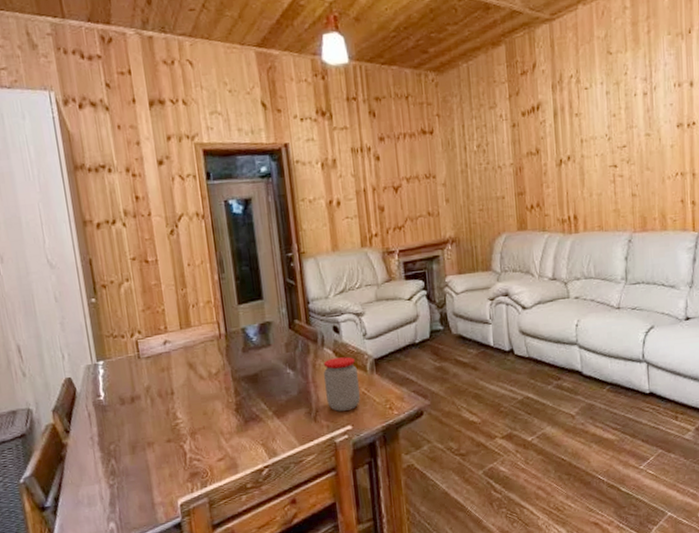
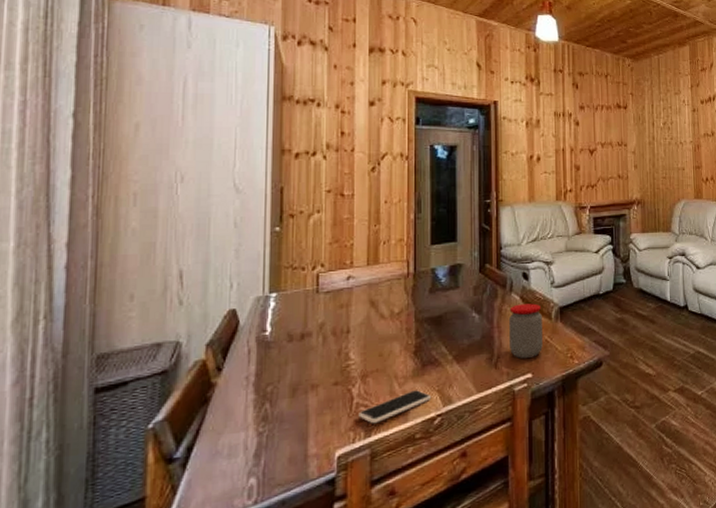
smartphone: none [193,444,257,476] -> present [358,390,432,424]

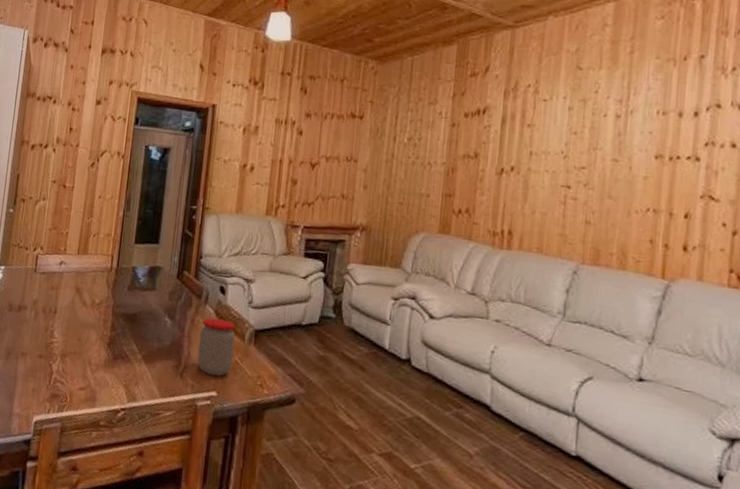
smartphone: present [358,390,432,424] -> none [55,379,119,402]

